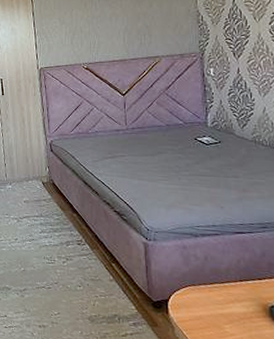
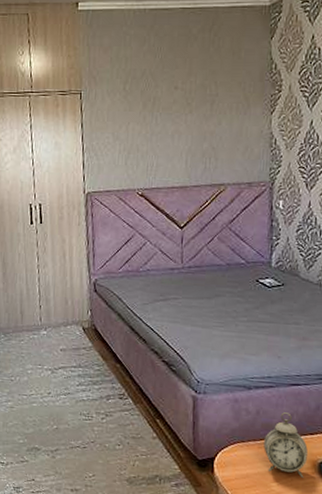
alarm clock: none [214,258,257,321] -> present [263,412,308,478]

